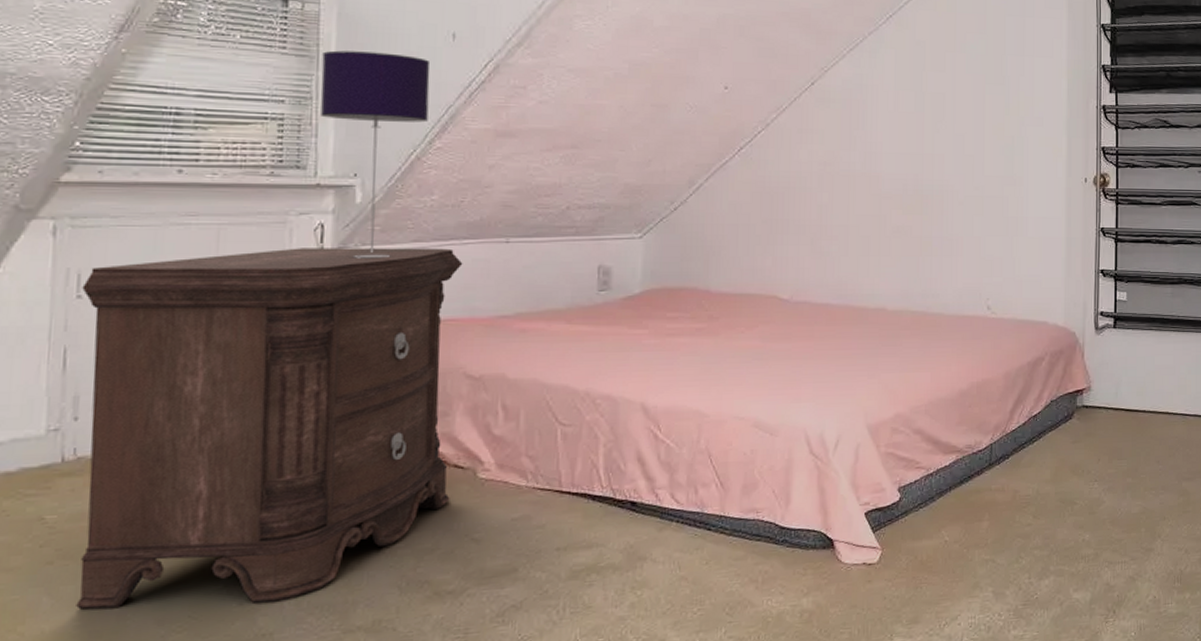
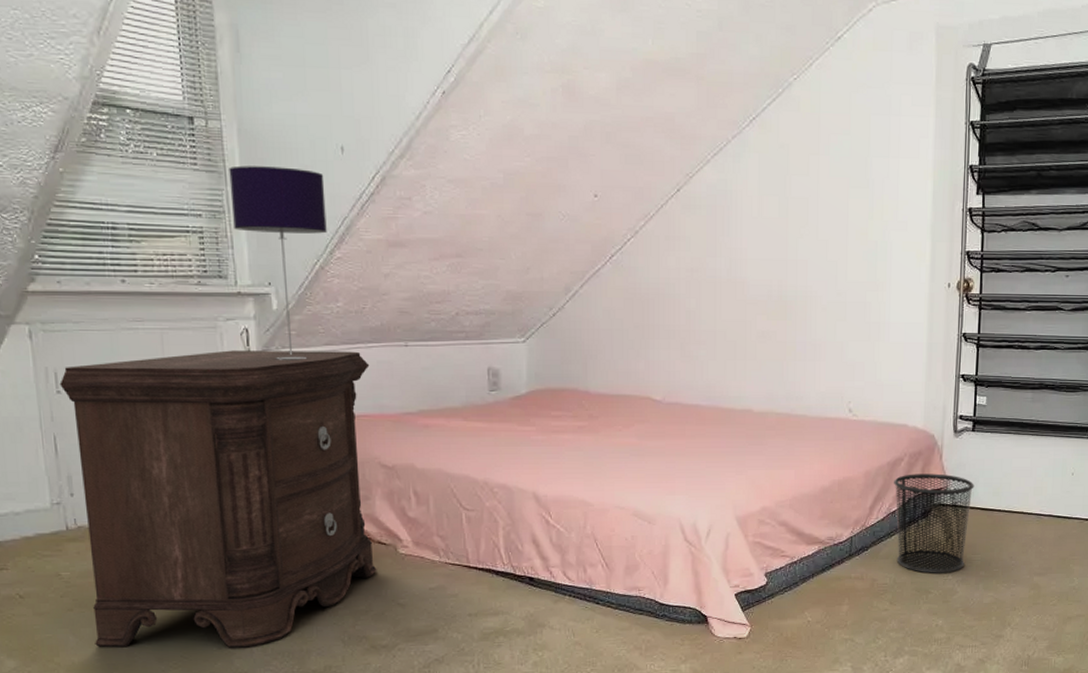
waste bin: none [1035,373,1118,482] -> present [894,473,974,573]

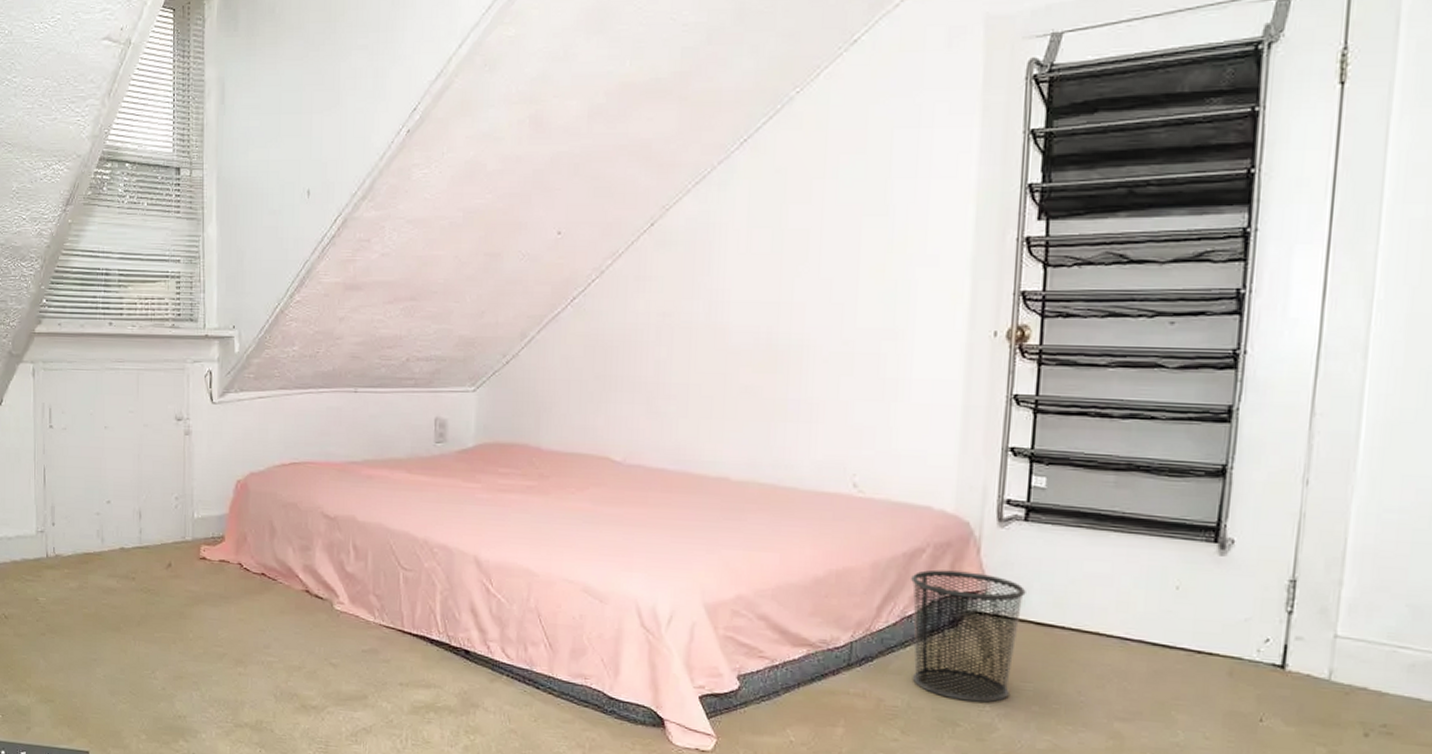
nightstand: present [59,350,377,648] -> none [52,392,319,691]
table lamp: present [229,165,327,360] -> none [206,212,290,404]

